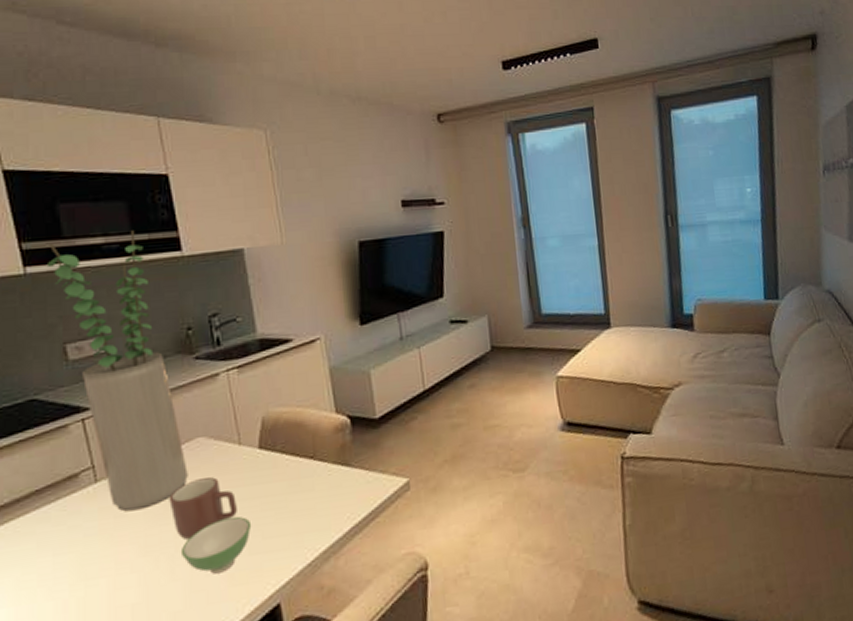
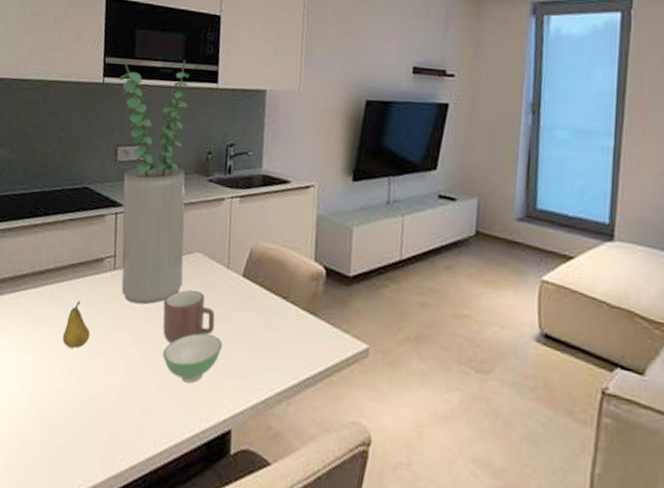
fruit: none [44,528,82,583] -> present [62,301,91,349]

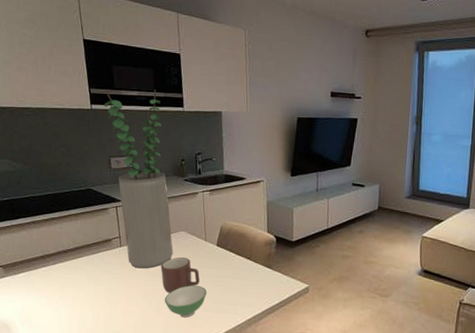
fruit: present [62,301,91,349] -> none [89,270,109,302]

